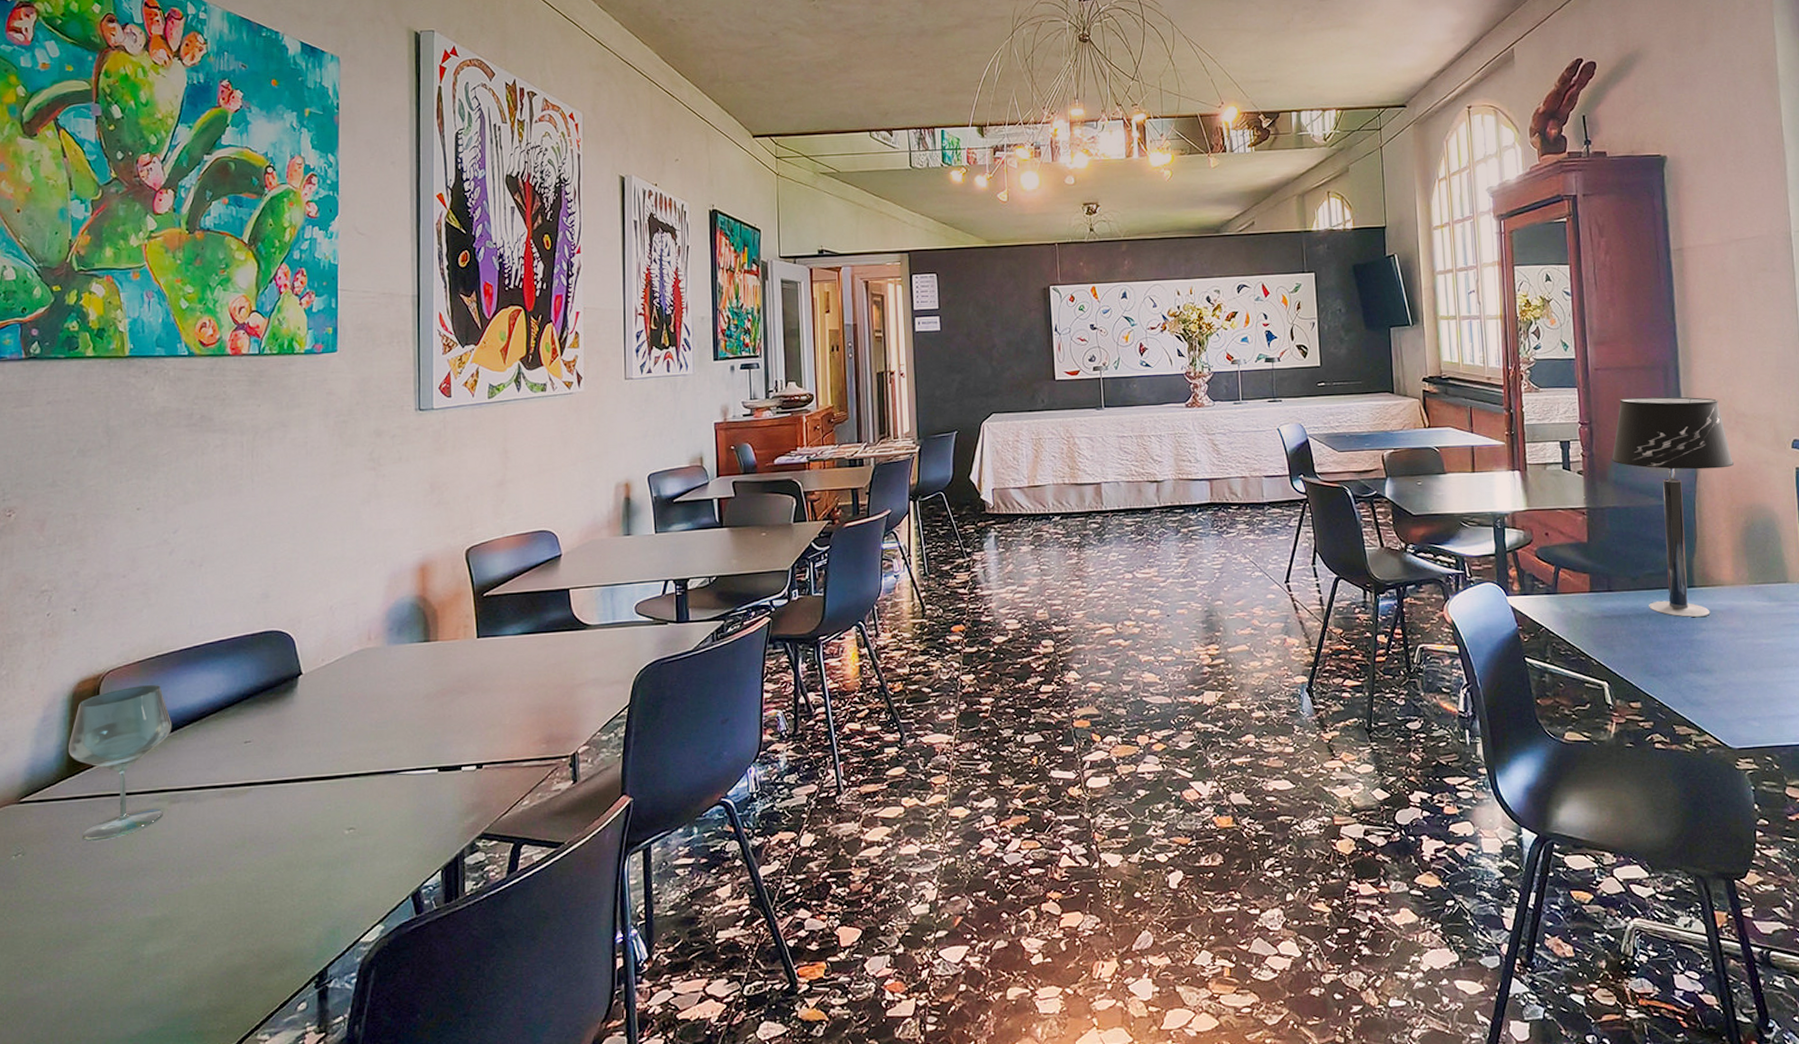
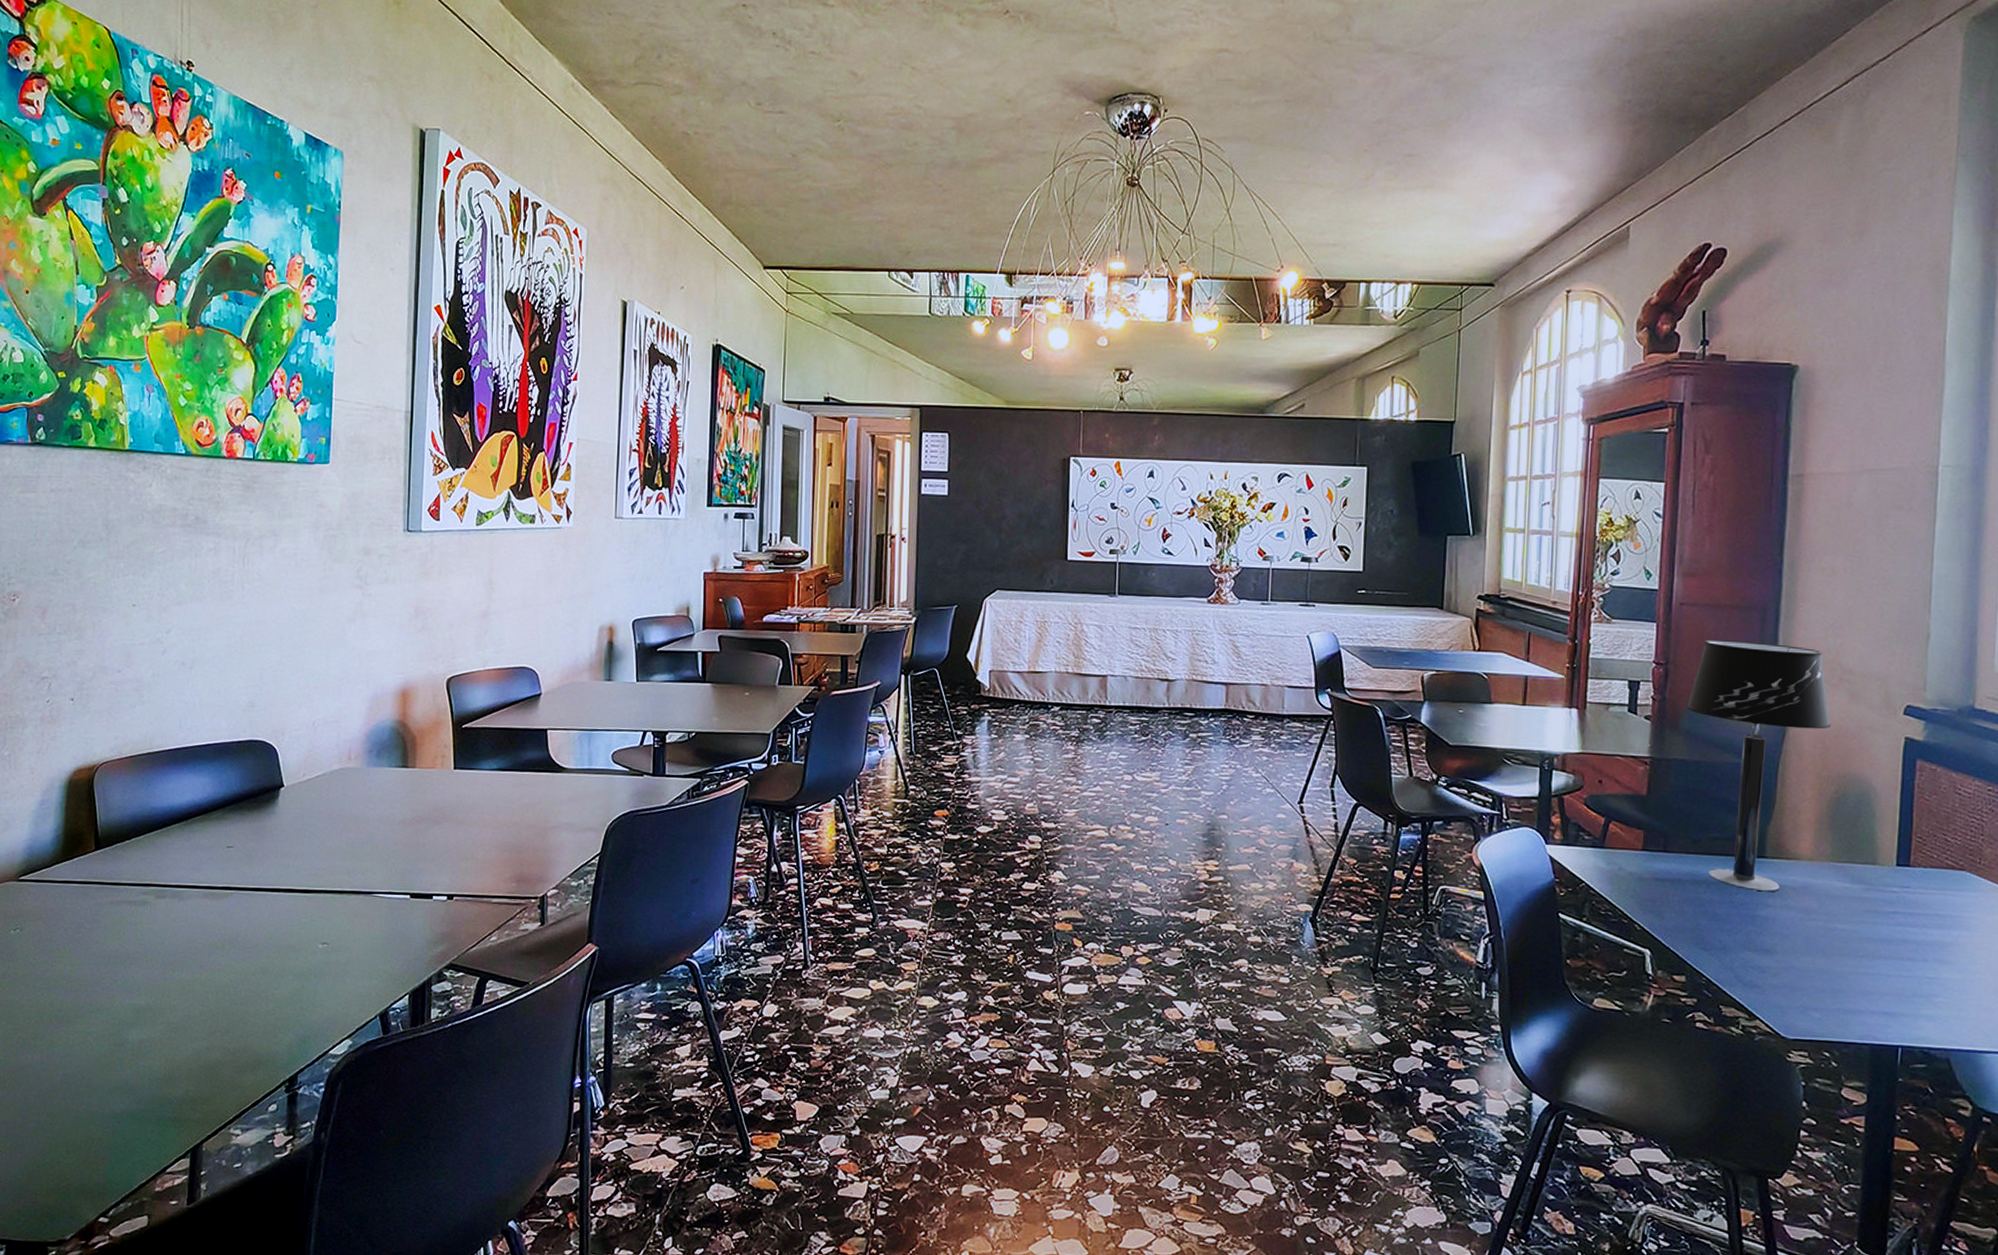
wine glass: present [69,685,172,841] -> none [64,780,160,926]

